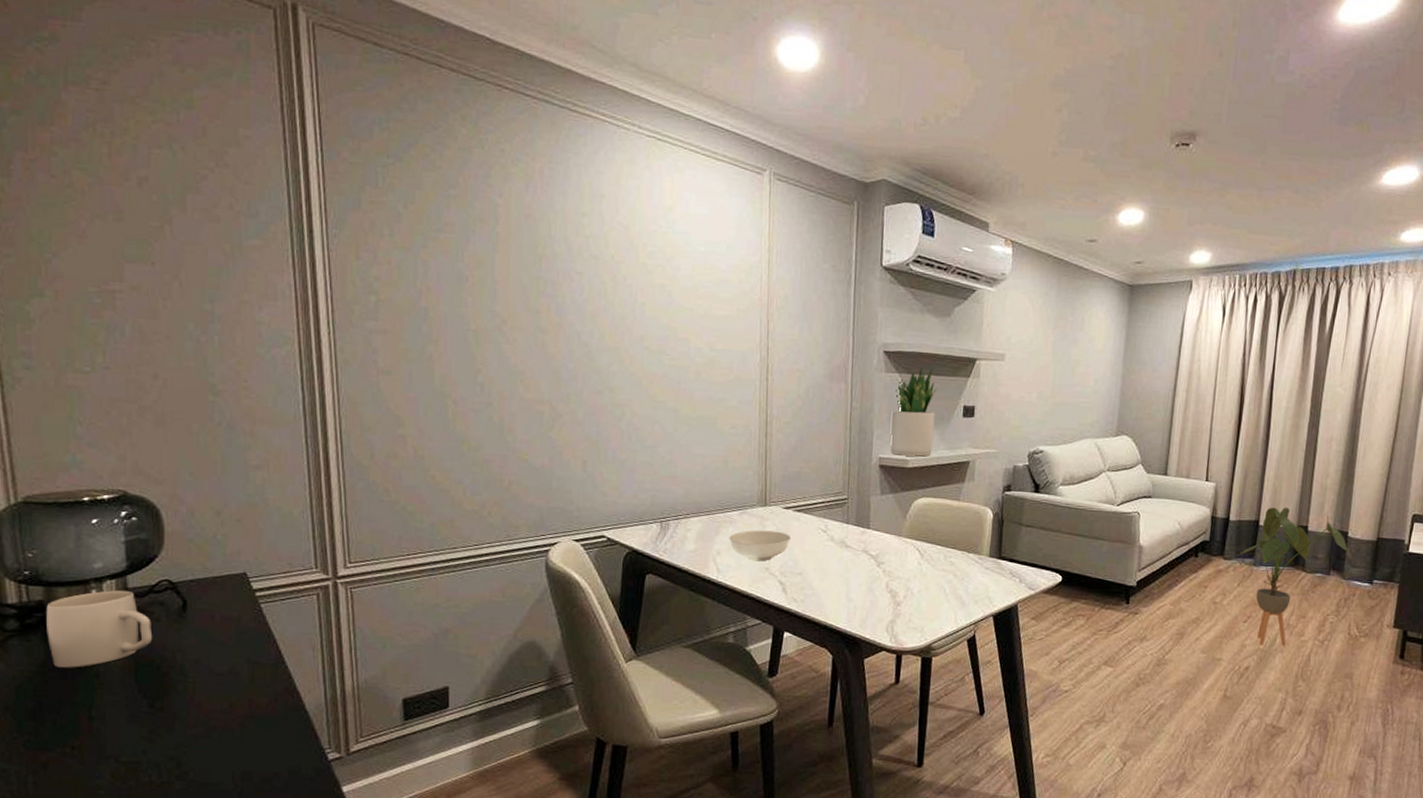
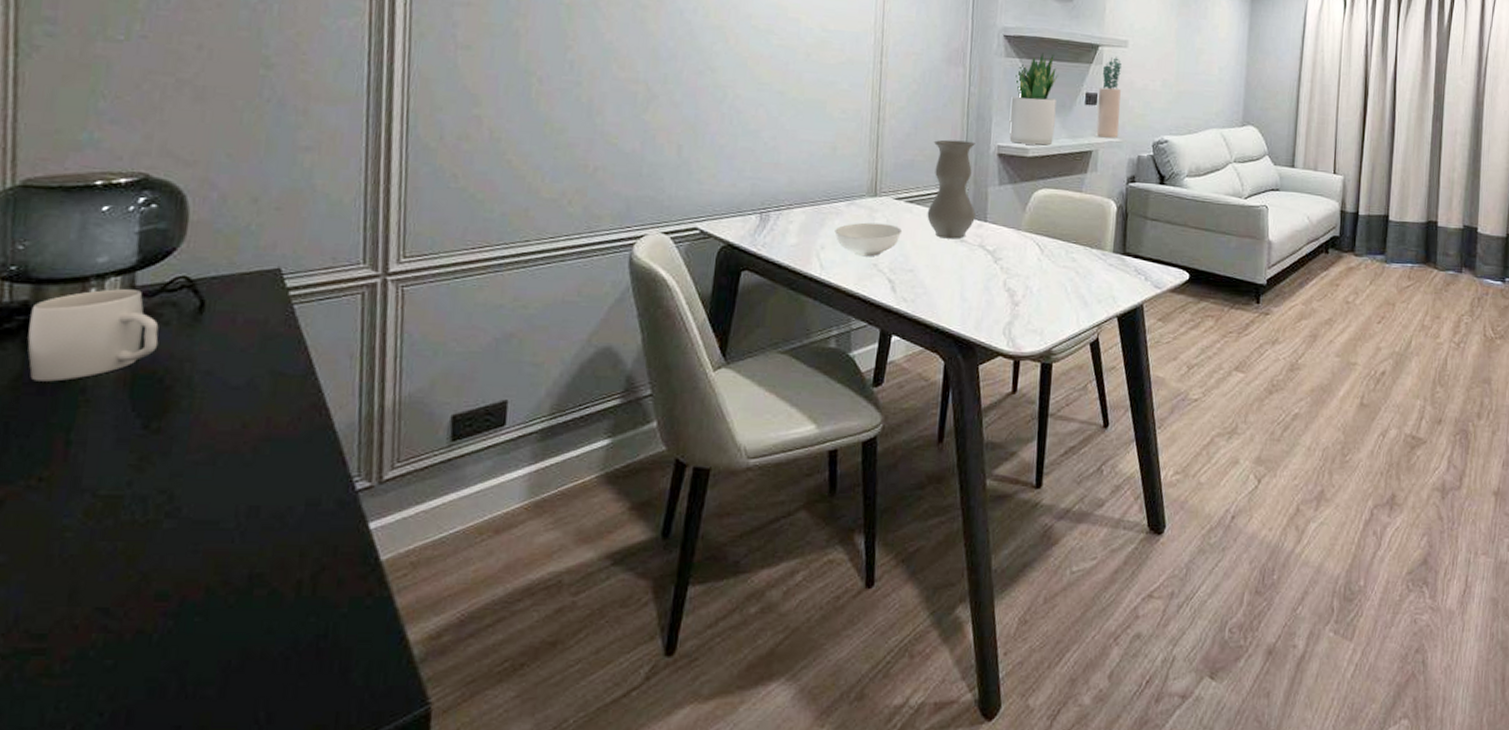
vase: none [814,452,859,545] -> present [927,139,976,239]
vase: none [973,370,998,449] -> present [1096,56,1121,139]
house plant: present [1238,507,1348,646] -> none [1369,201,1479,349]

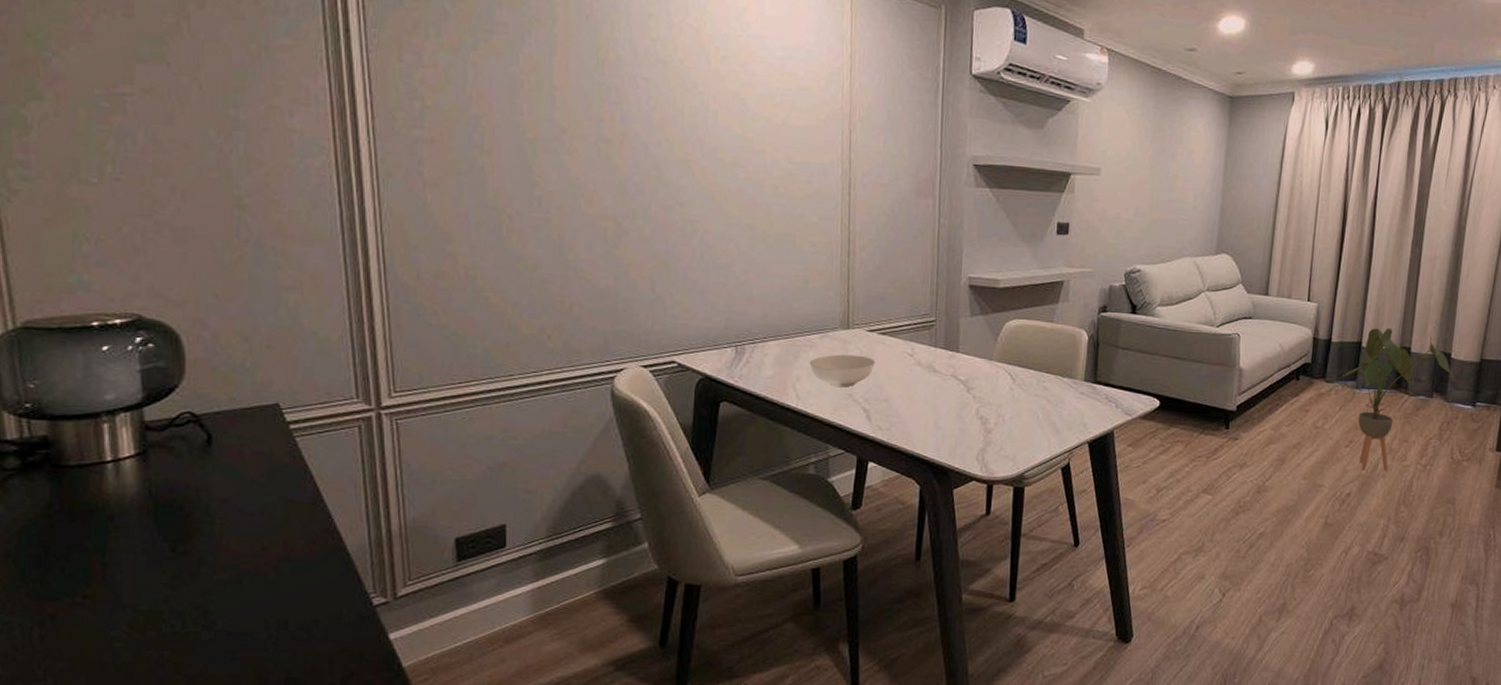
mug: present [27,289,159,382] -> none [51,424,174,510]
vase: present [927,139,976,239] -> none [899,271,948,370]
planter: present [1009,52,1058,146] -> none [980,182,1029,276]
vase: present [1096,56,1121,139] -> none [1068,184,1094,268]
house plant: none [1369,201,1479,349] -> present [1340,327,1451,471]

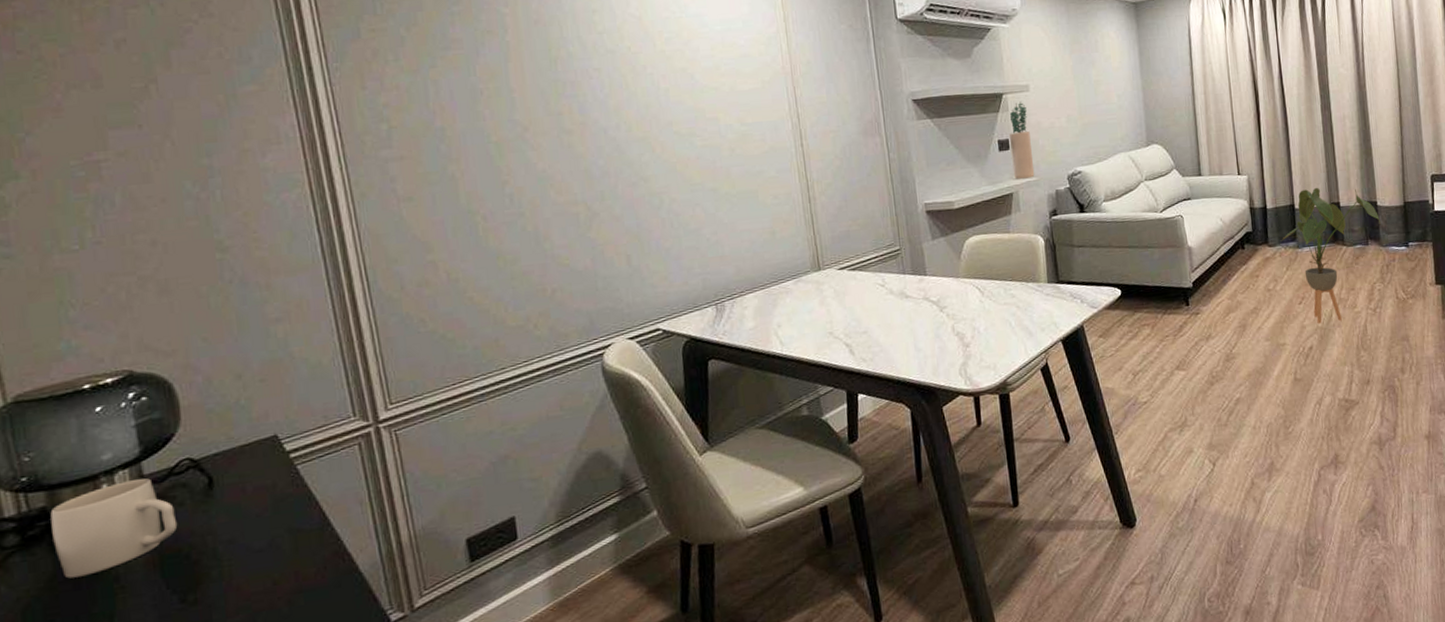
mug: none [51,424,174,510] -> present [50,478,178,579]
bowl: present [809,354,875,388] -> none [787,293,850,328]
vase: none [1068,184,1094,268] -> present [1009,101,1035,179]

